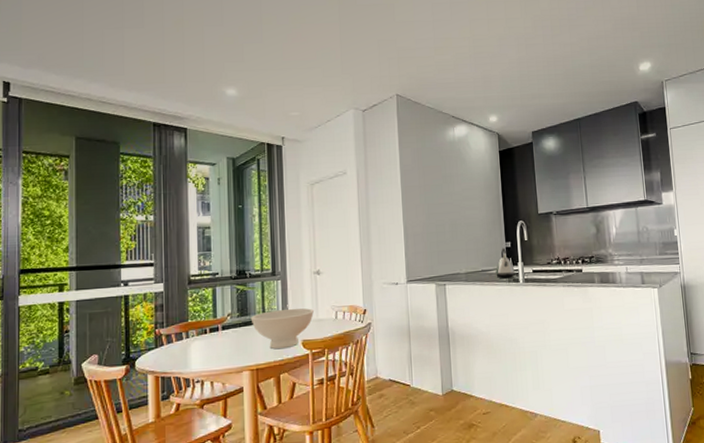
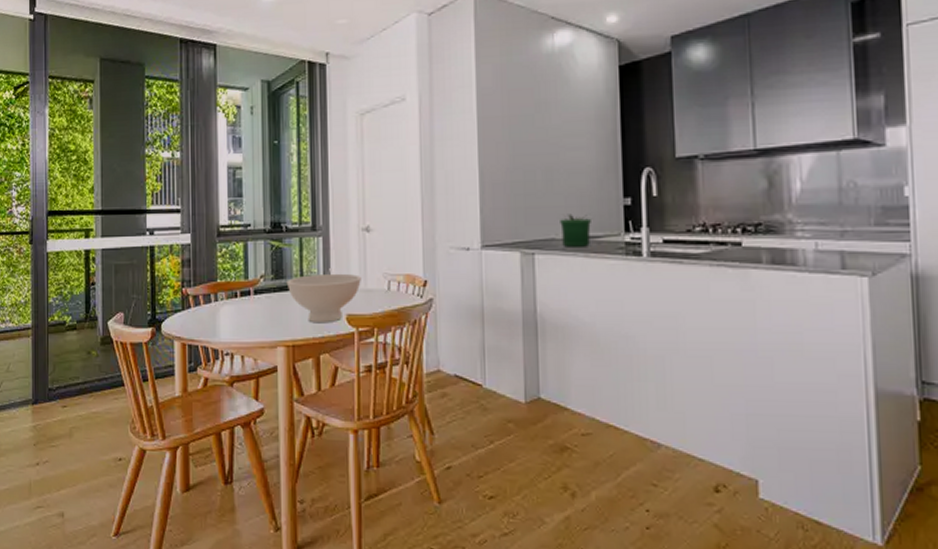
planter: none [463,254,485,280] -> present [560,214,593,249]
kettle: present [495,248,515,279] -> none [607,205,636,250]

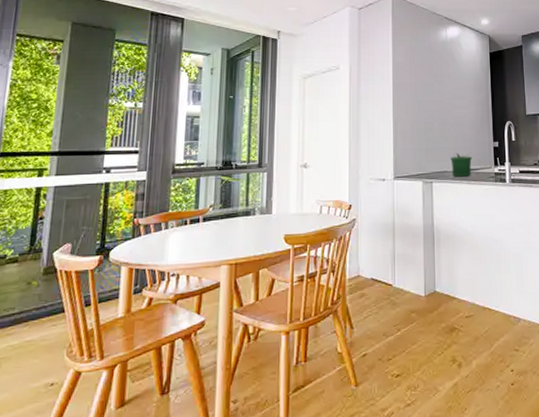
bowl: present [286,273,361,324] -> none [233,201,298,244]

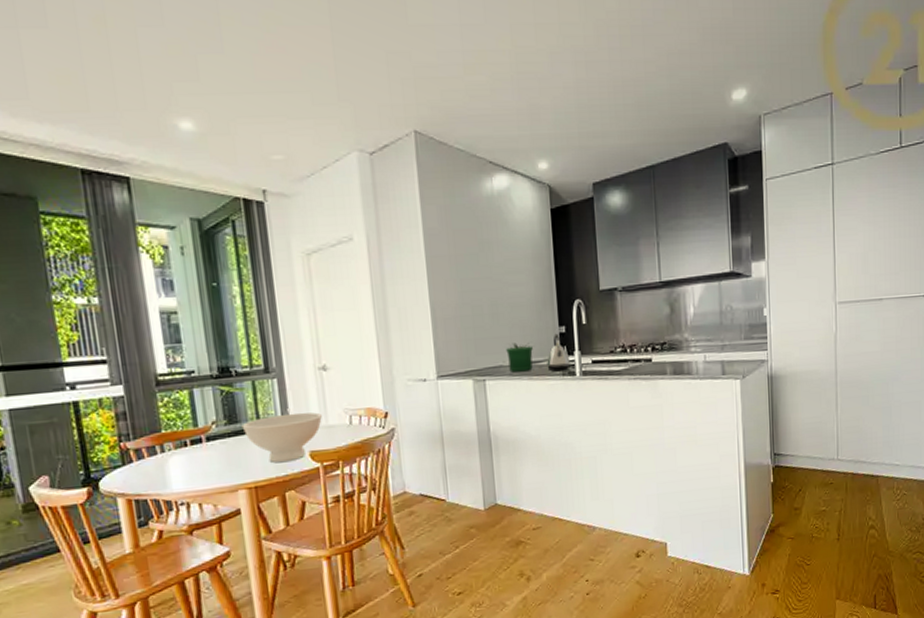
bowl: none [233,201,298,244] -> present [242,412,322,463]
kettle: none [483,147,502,178] -> present [547,333,570,372]

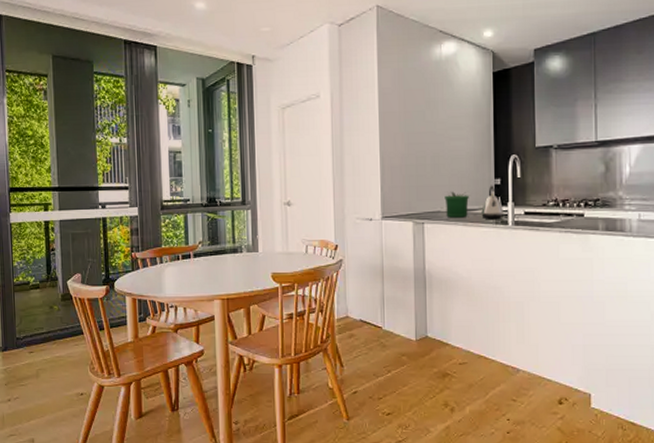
bowl: present [242,412,322,463] -> none [221,239,284,281]

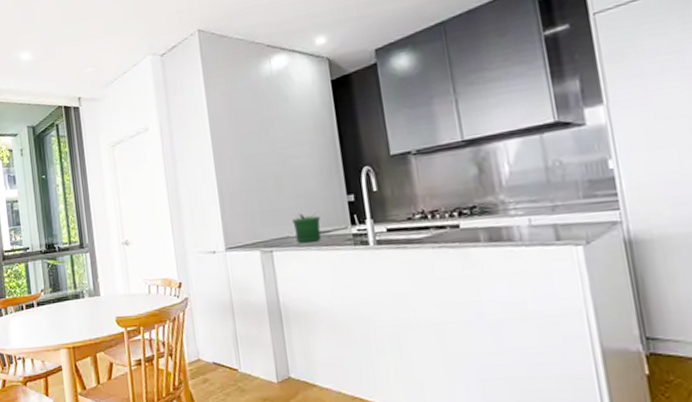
kettle: present [481,185,503,220] -> none [336,202,362,242]

